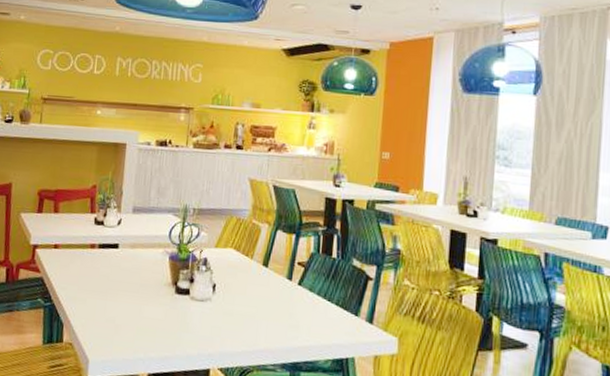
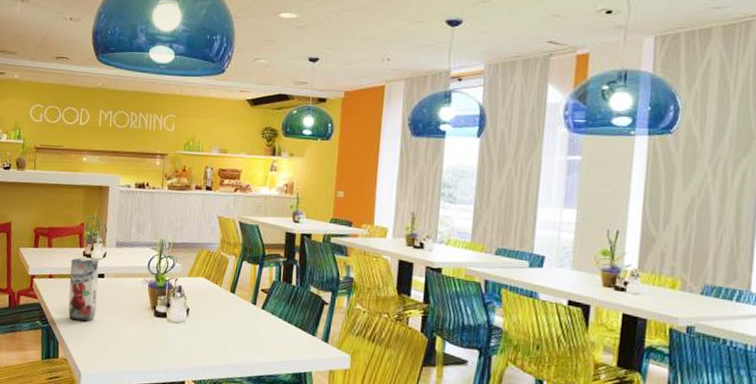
juice carton: none [75,223,113,300] -> present [68,256,99,322]

